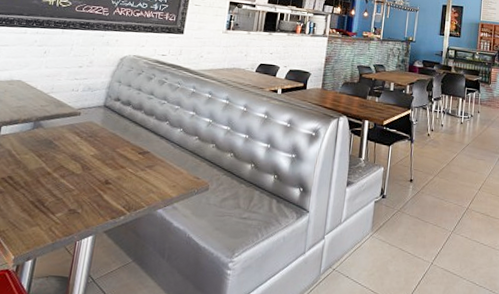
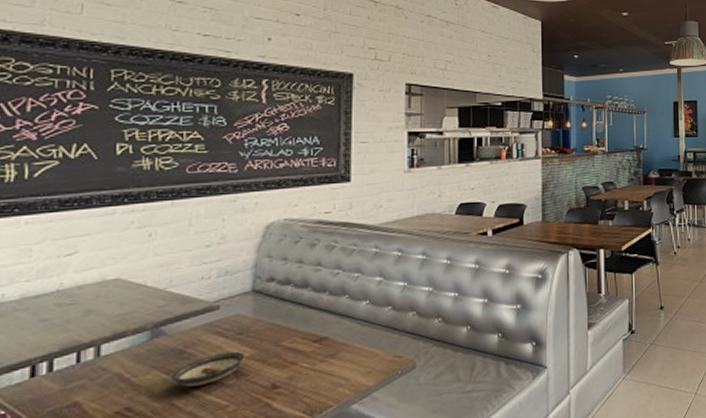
saucer: none [41,148,91,171] -> present [172,351,245,387]

